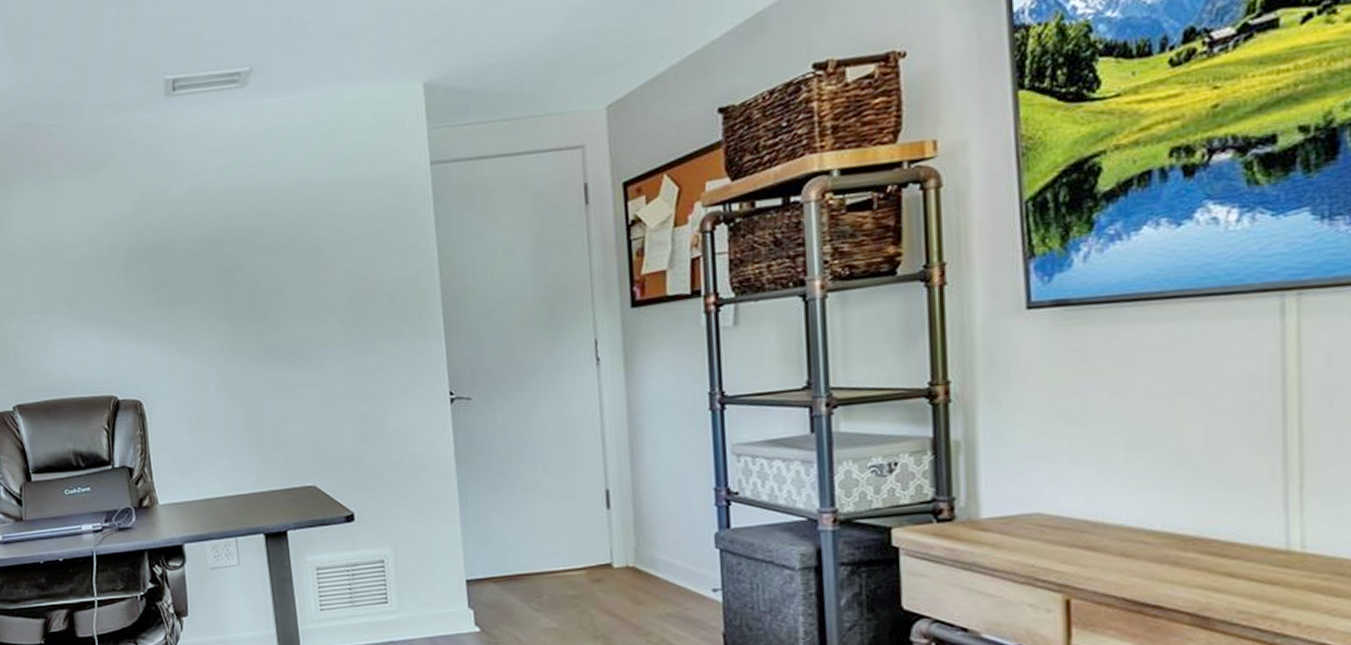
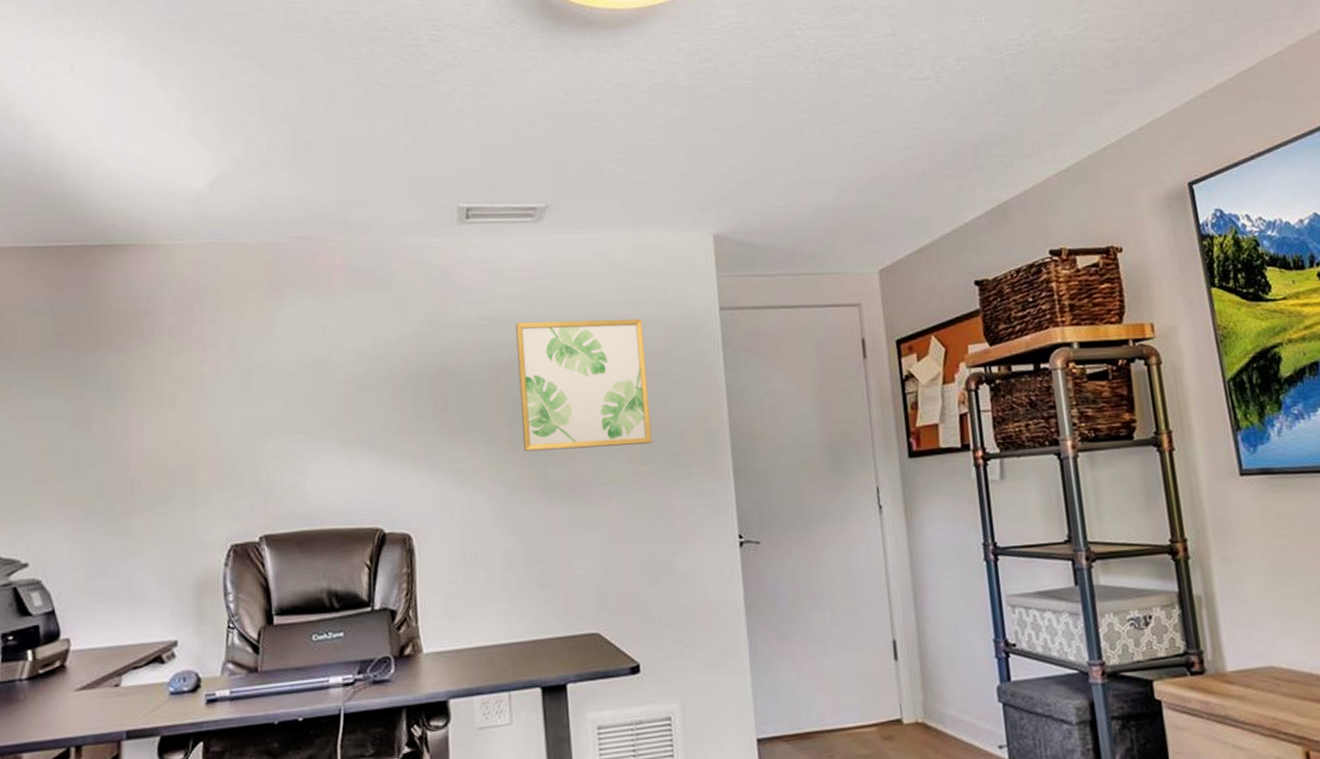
wall art: none [226,180,362,320] -> present [516,318,652,452]

